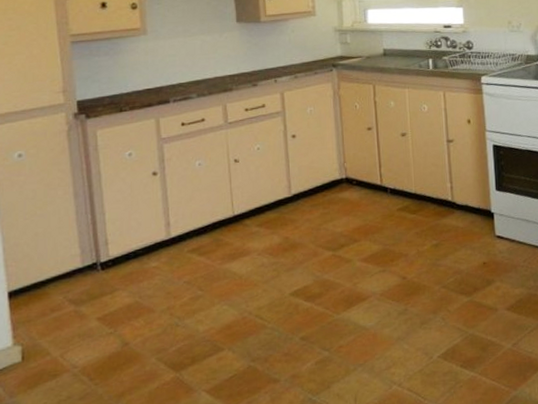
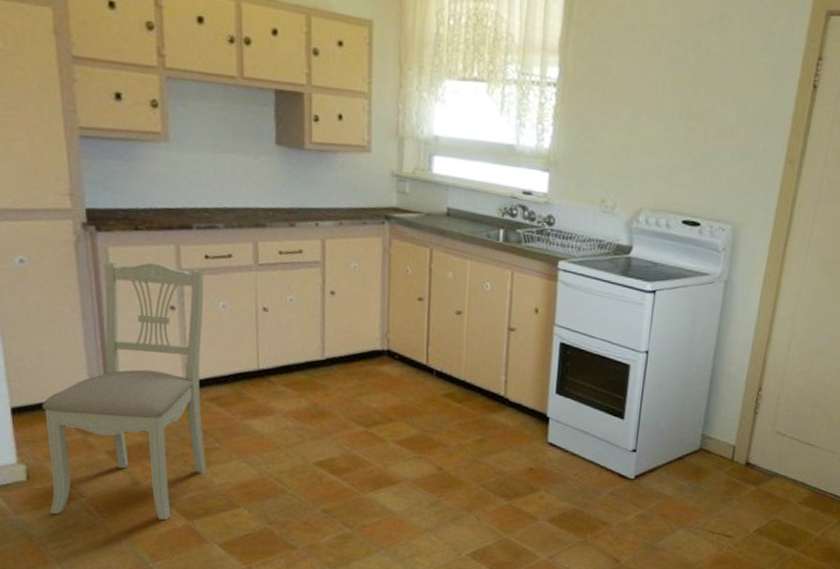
dining chair: none [37,136,192,390] -> present [42,261,208,520]

